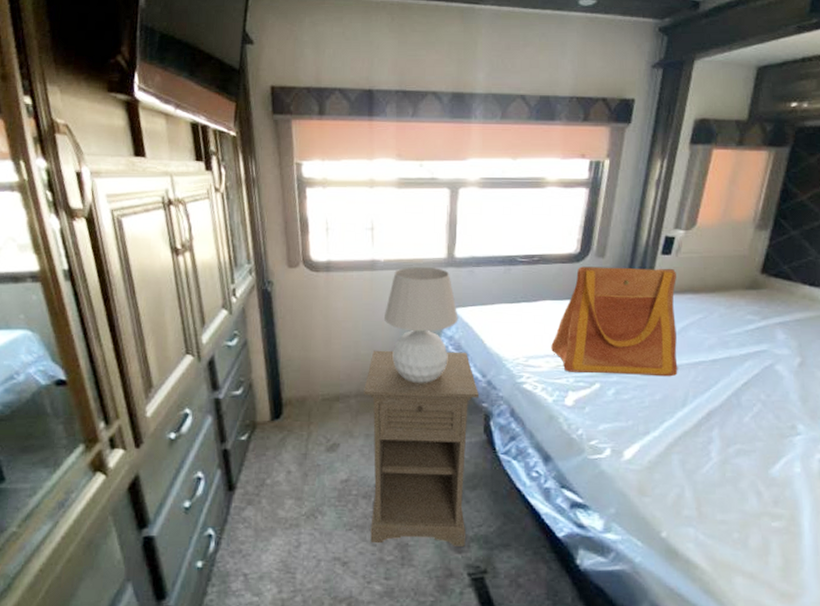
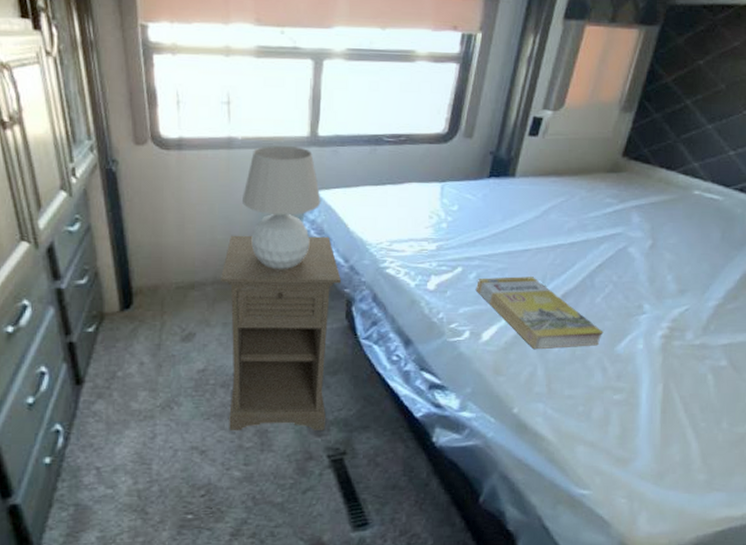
tote bag: present [551,266,678,377] -> none [415,147,542,260]
book: none [616,394,755,469] -> present [476,277,603,349]

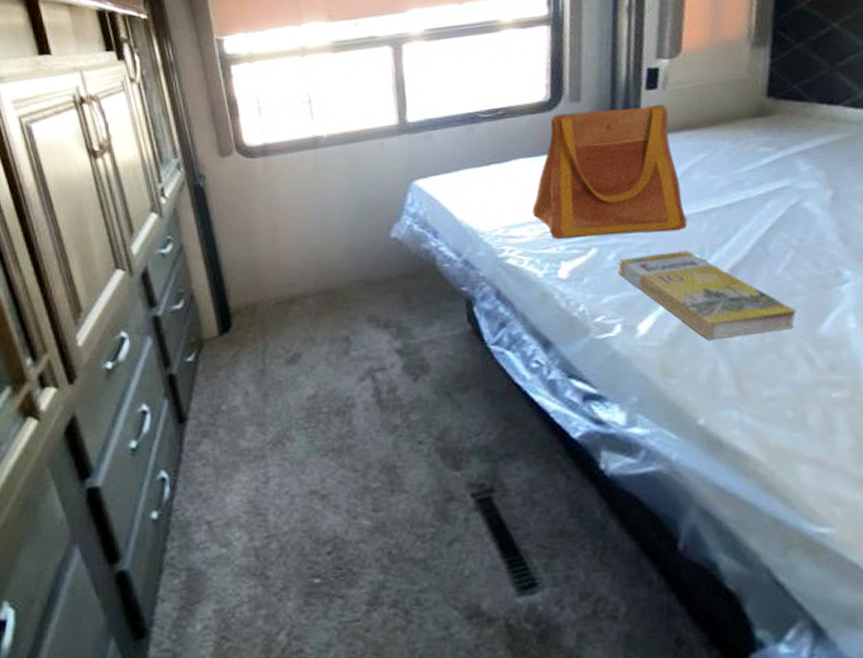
nightstand: present [221,235,341,430] -> none [321,229,464,468]
table lamp: present [242,145,321,269] -> none [335,136,421,272]
tote bag: none [415,147,542,260] -> present [532,104,687,239]

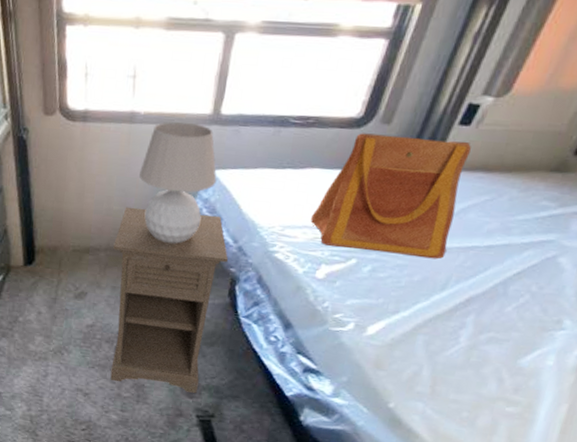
nightstand: none [321,229,464,468] -> present [110,206,228,393]
table lamp: none [335,136,421,272] -> present [139,121,217,244]
book: present [618,250,797,340] -> none [368,273,508,356]

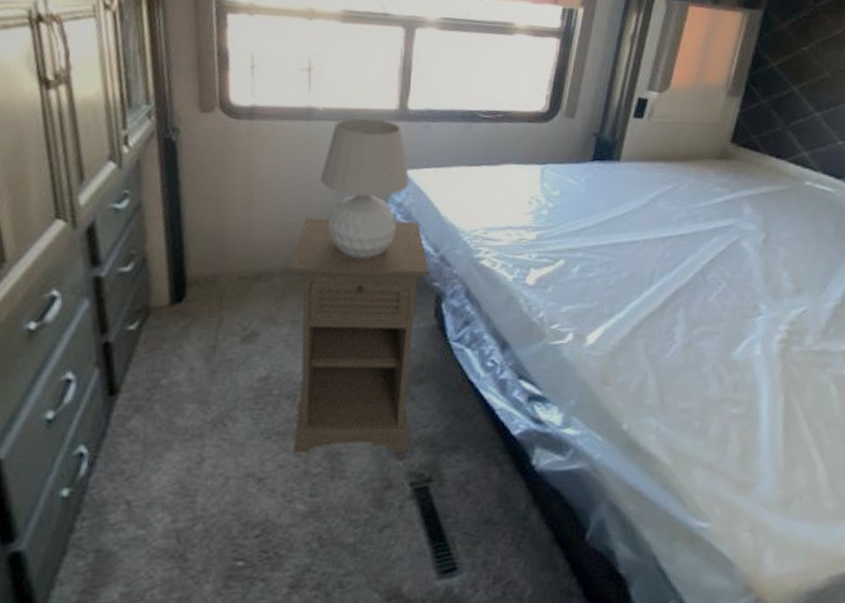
tote bag: present [311,133,471,259] -> none [513,127,648,253]

